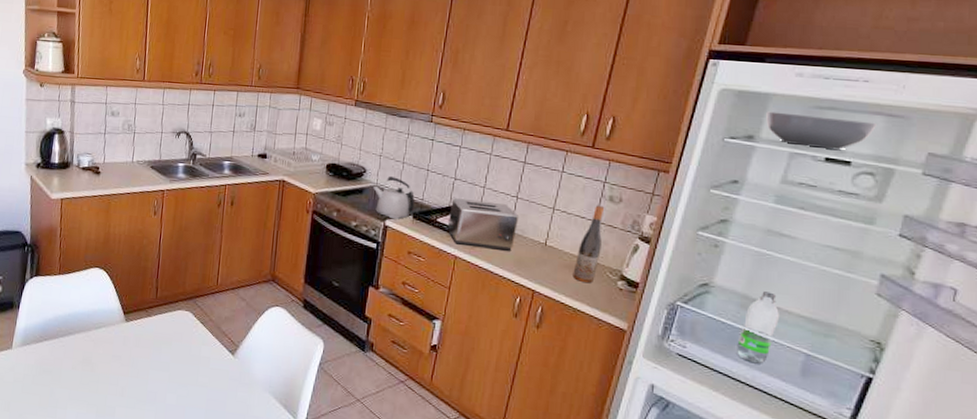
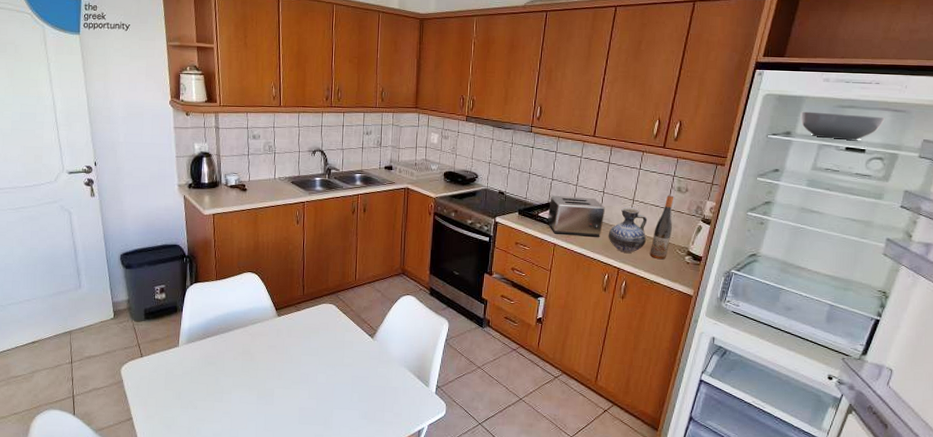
kettle: present [372,176,415,220] -> none [483,180,519,216]
ceramic jug: none [521,216,571,274] -> present [608,207,648,254]
bottle: present [737,291,779,364] -> none [778,257,810,315]

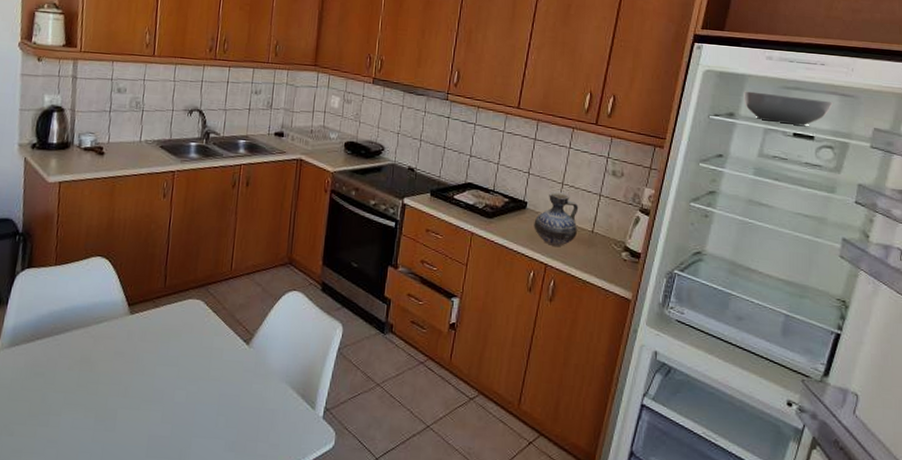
toaster: present [548,196,606,237] -> none [464,175,531,226]
wine bottle: present [649,195,674,260] -> none [581,179,609,256]

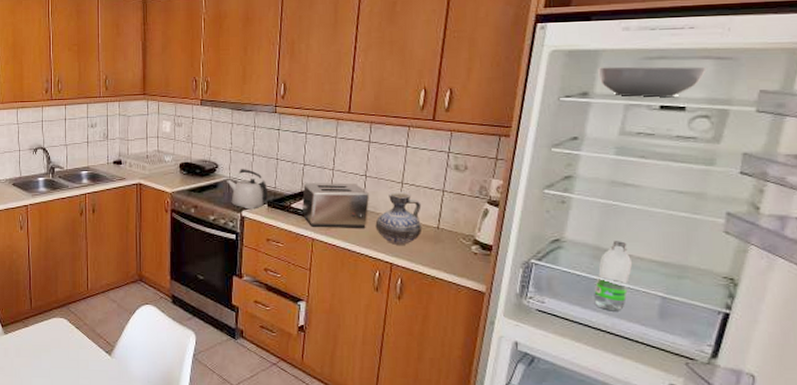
kettle: none [390,154,432,198] -> present [226,169,268,210]
toaster: none [464,175,531,226] -> present [302,183,370,228]
bottle: none [727,257,762,326] -> present [594,241,632,311]

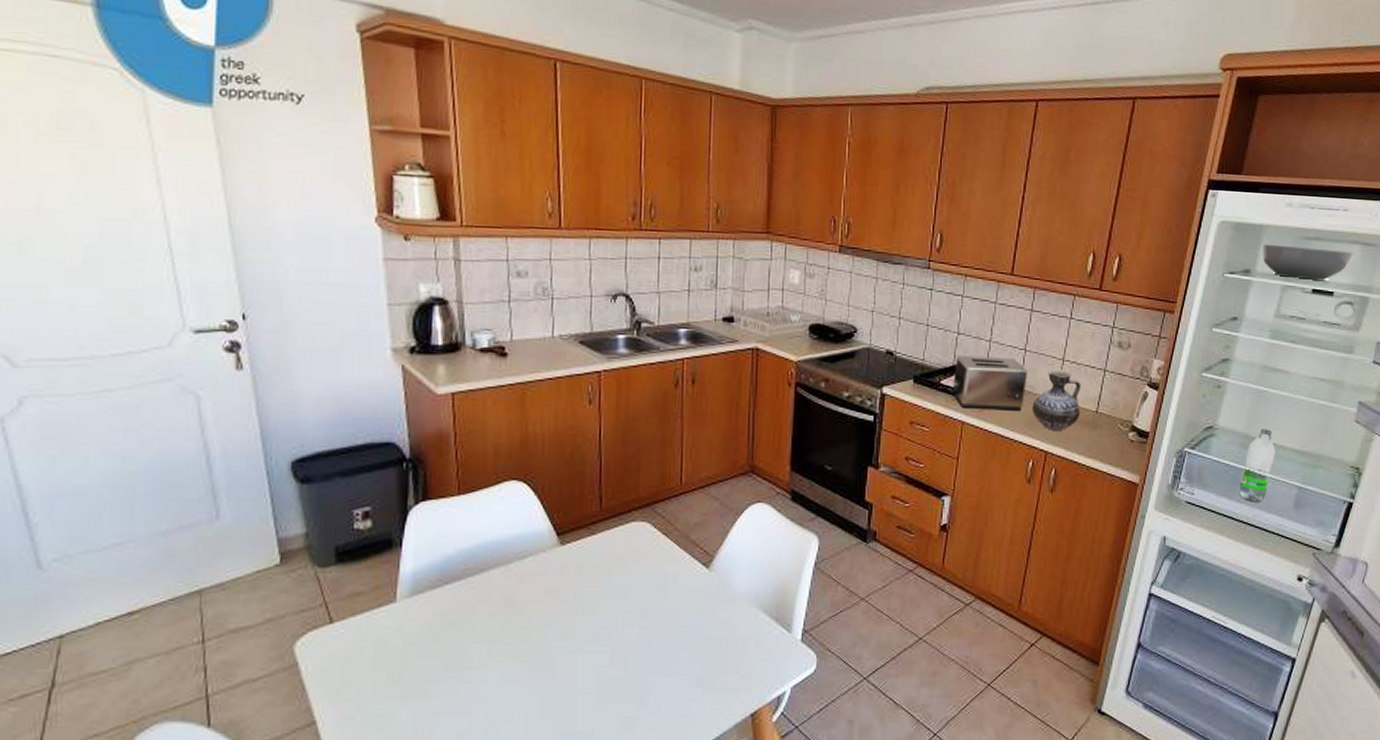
kettle: present [226,169,268,210] -> none [865,335,914,386]

